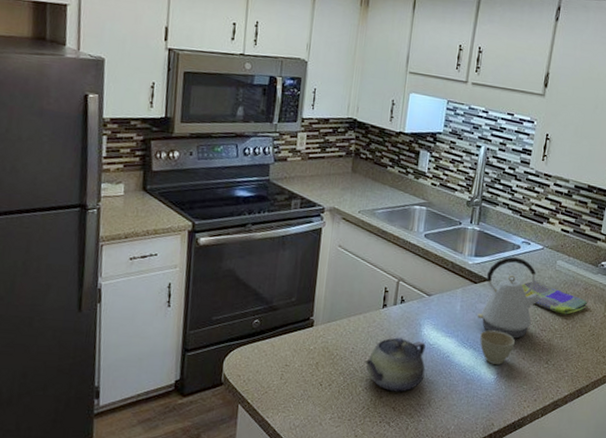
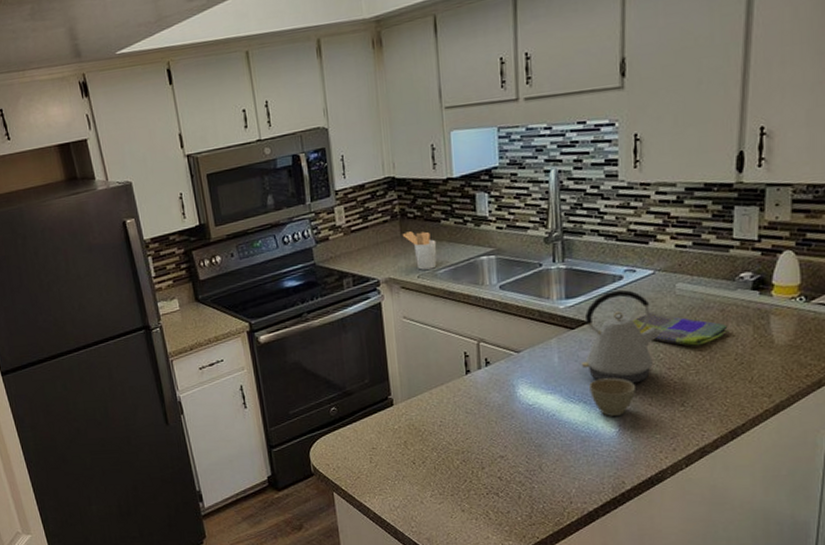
utensil holder: none [353,170,381,208] -> present [402,231,437,270]
teapot: present [363,337,426,392] -> none [456,403,529,461]

